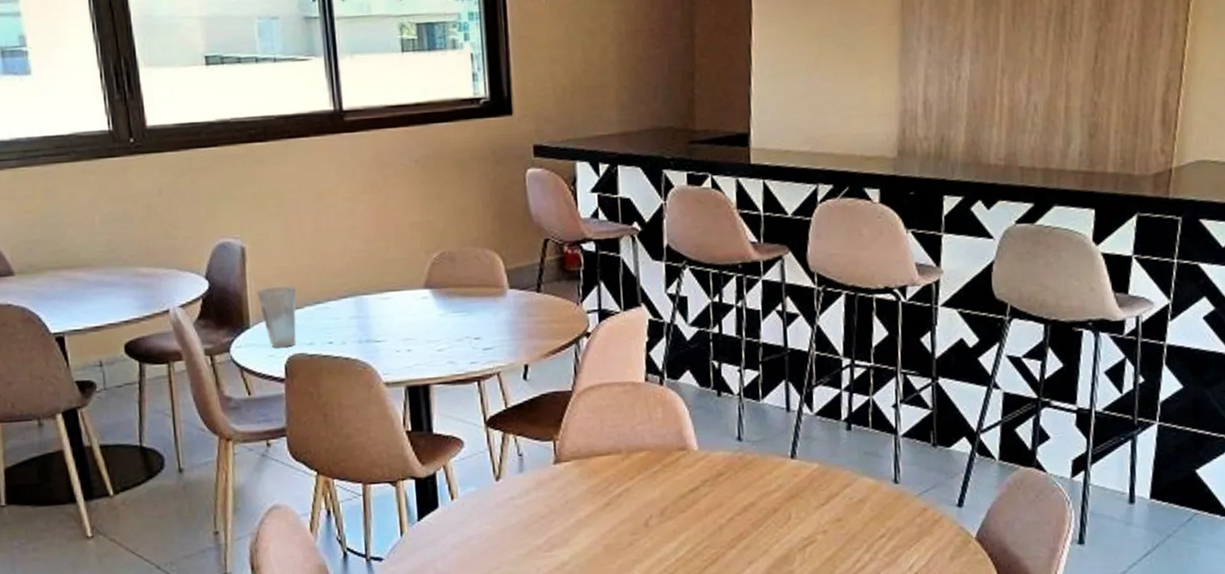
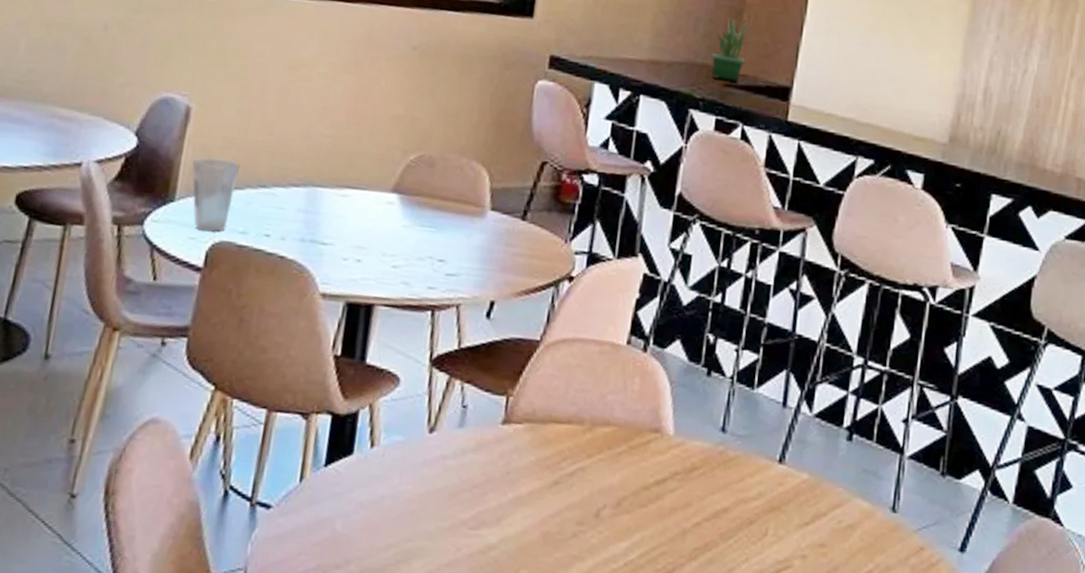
planter: none [673,81,704,142] -> present [710,19,748,86]

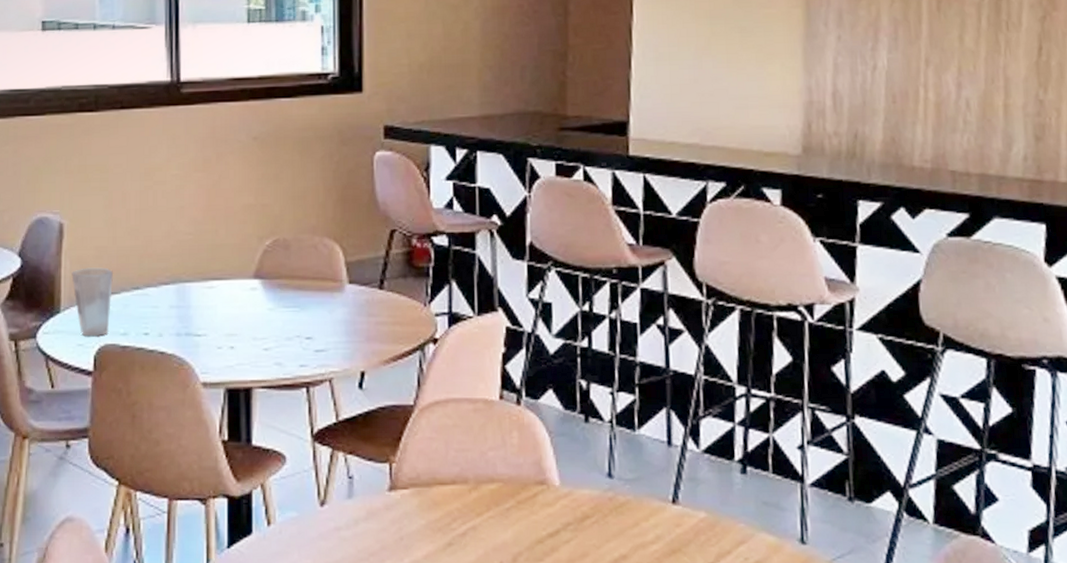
planter: present [710,19,748,86] -> none [542,62,576,129]

